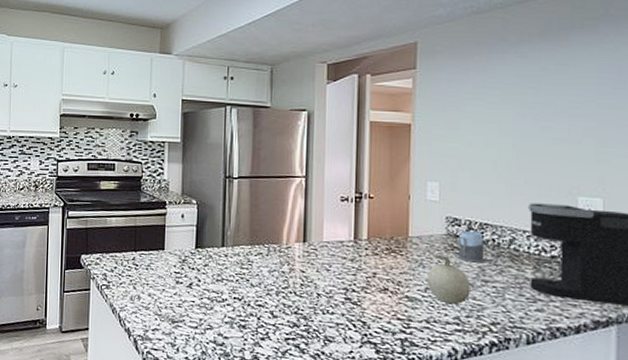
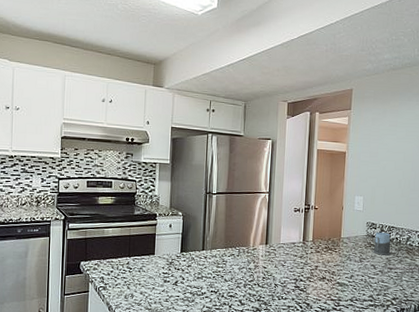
fruit: present [427,255,471,305] -> none [352,251,381,287]

